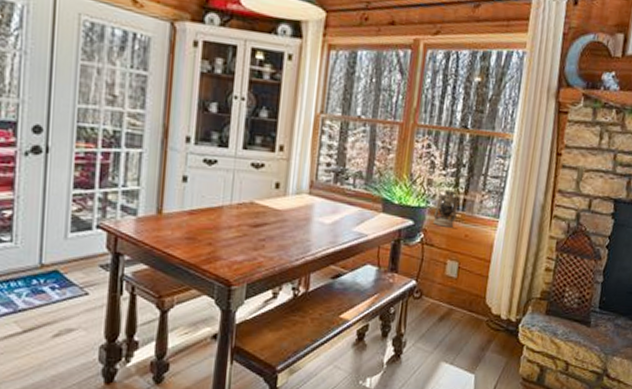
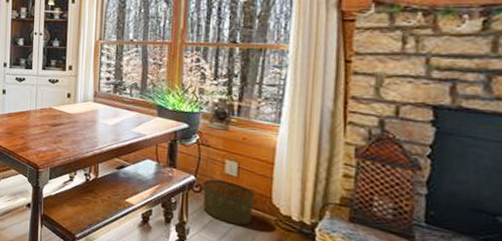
basket: none [422,283,472,331] -> present [202,179,255,226]

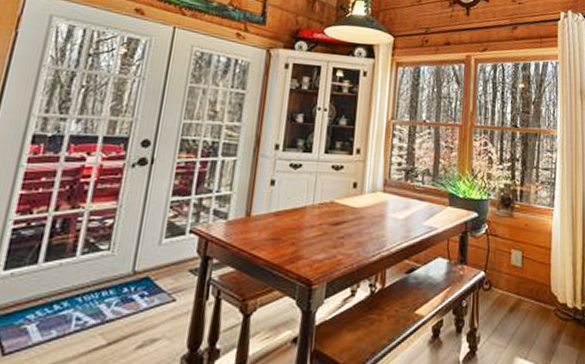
basket: present [202,179,255,226] -> none [492,273,537,322]

